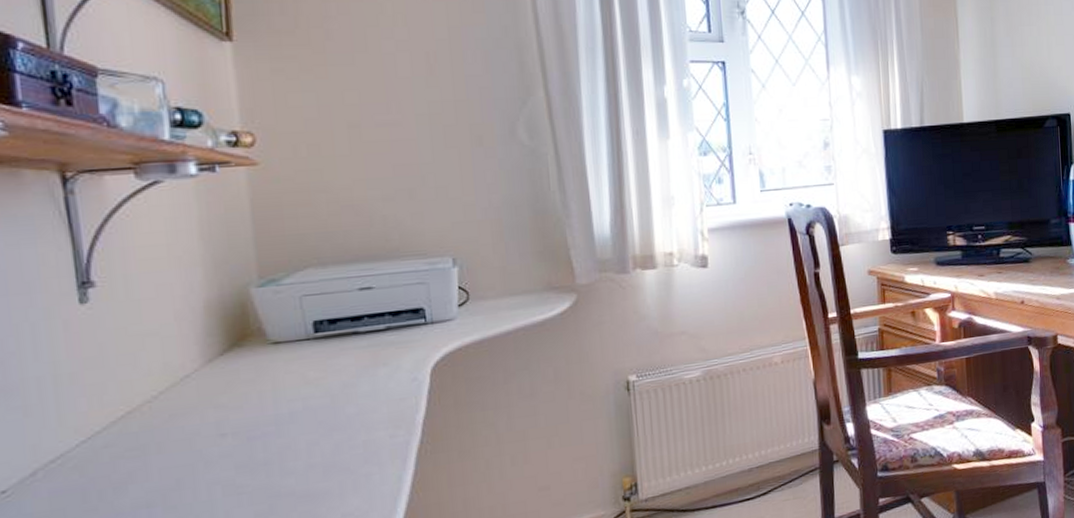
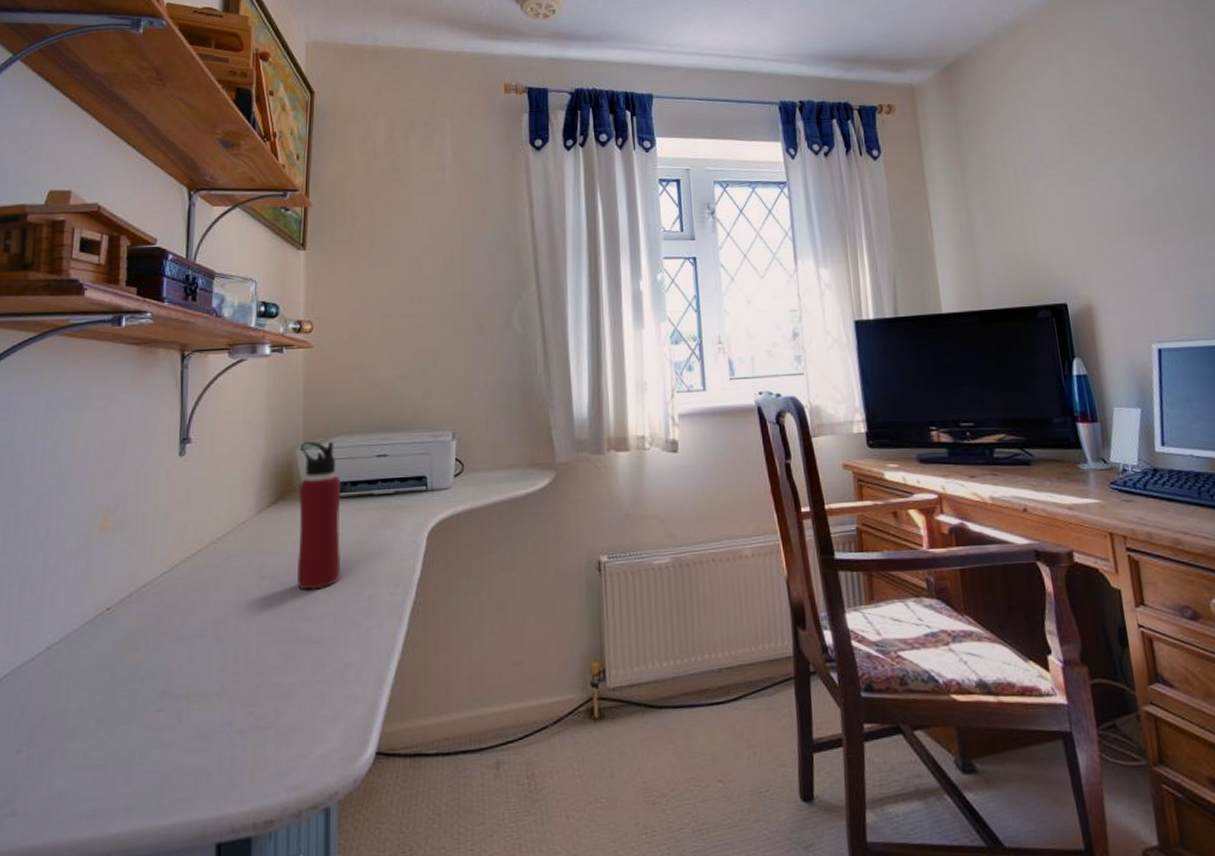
water bottle: none [255,275,327,443] -> present [297,441,341,590]

